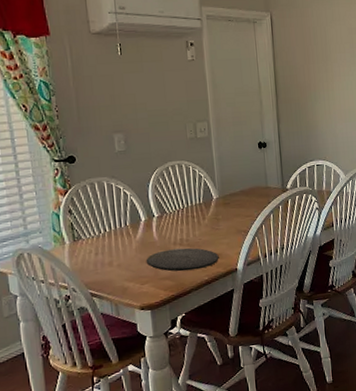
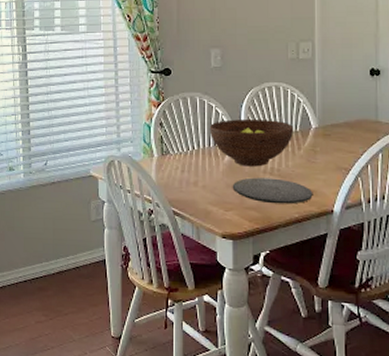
fruit bowl: none [119,195,198,242] -> present [209,119,294,167]

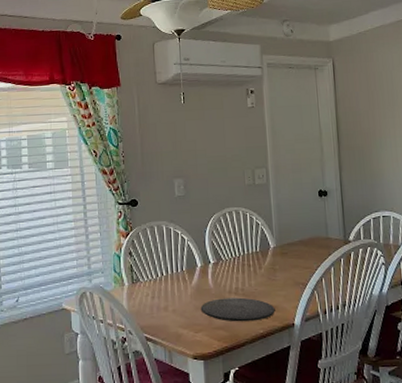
fruit bowl: present [209,119,294,167] -> none [176,242,255,289]

